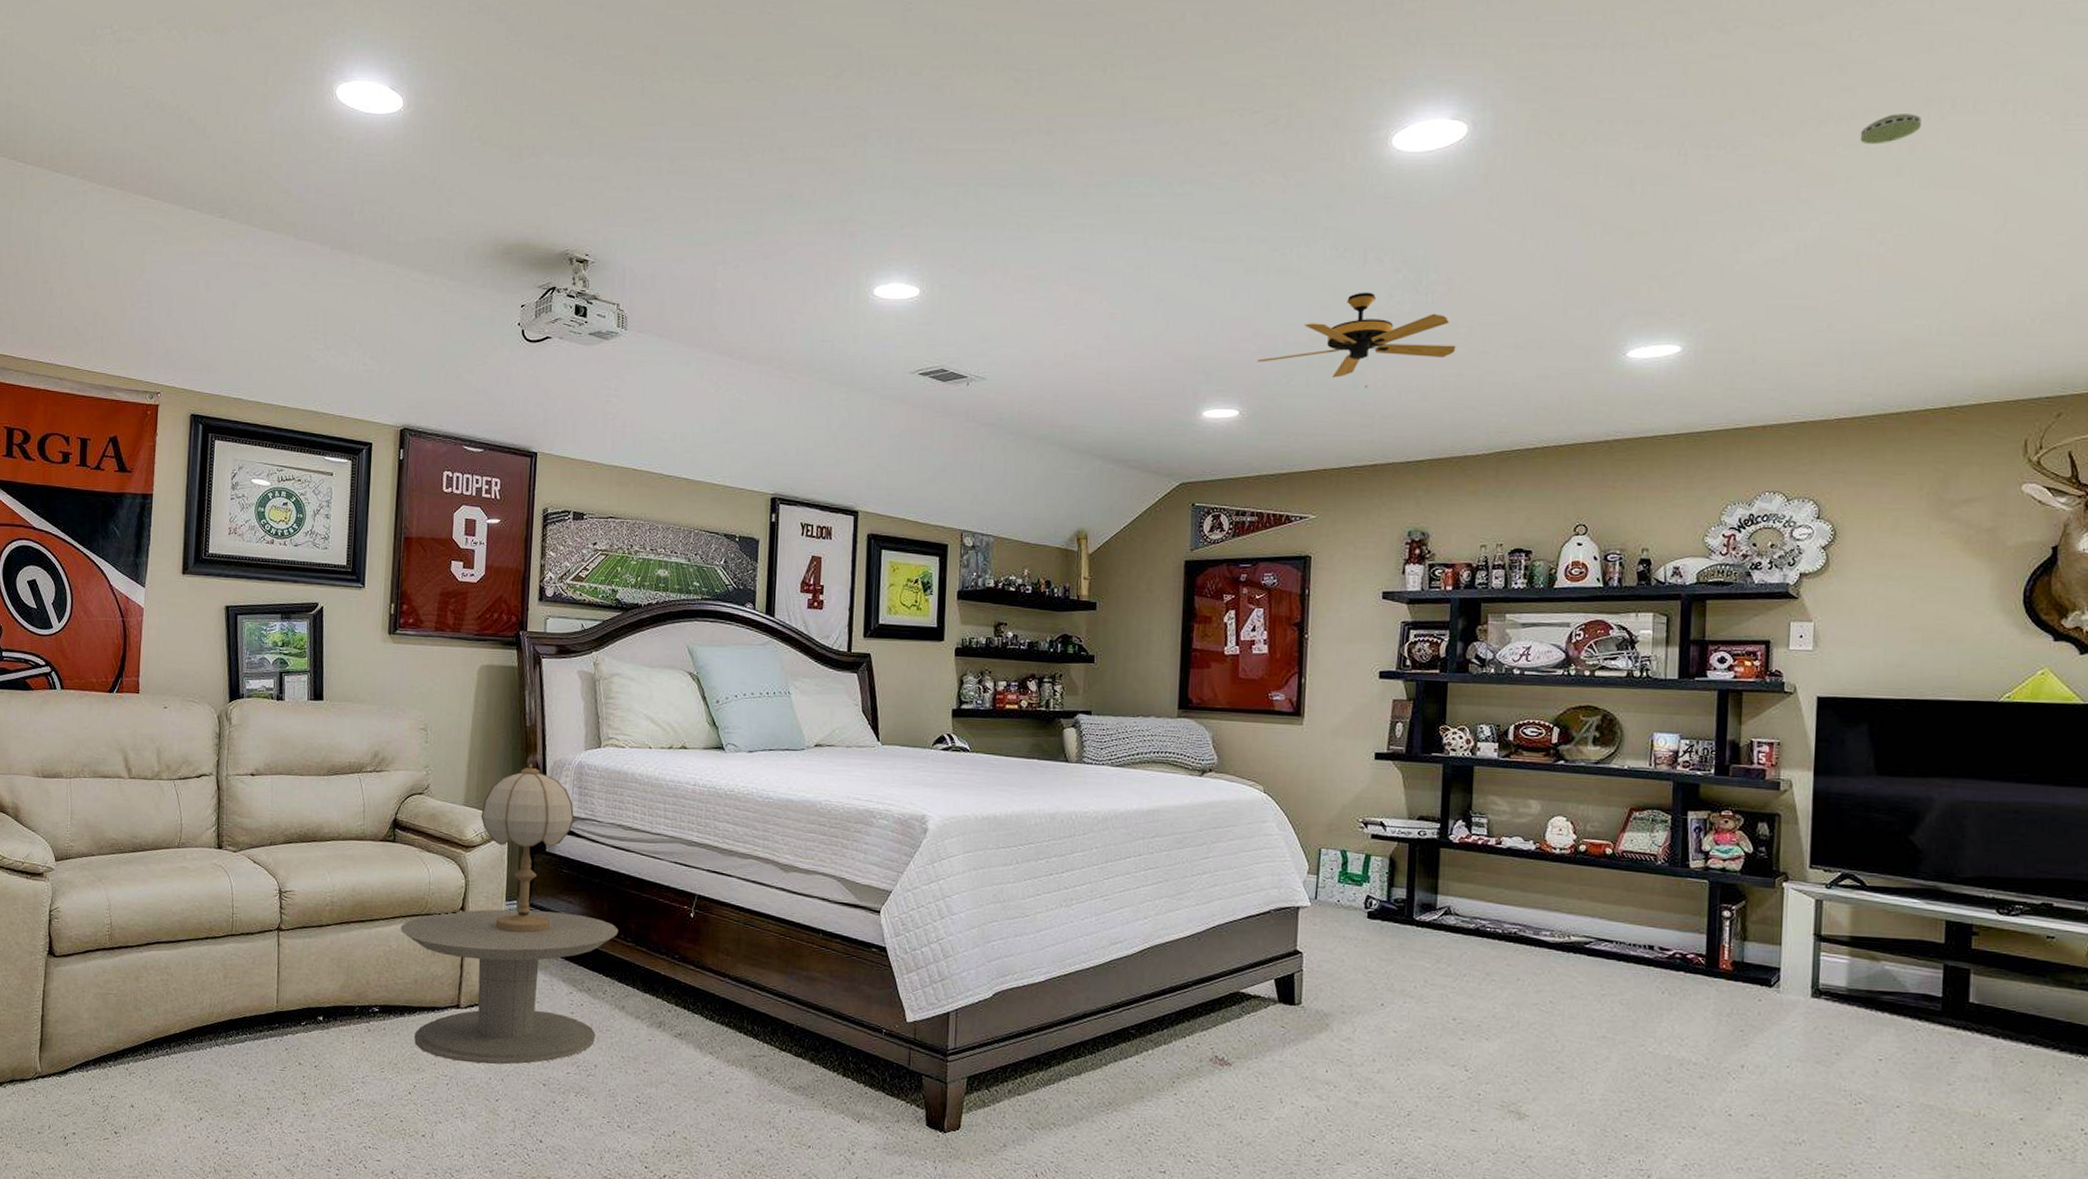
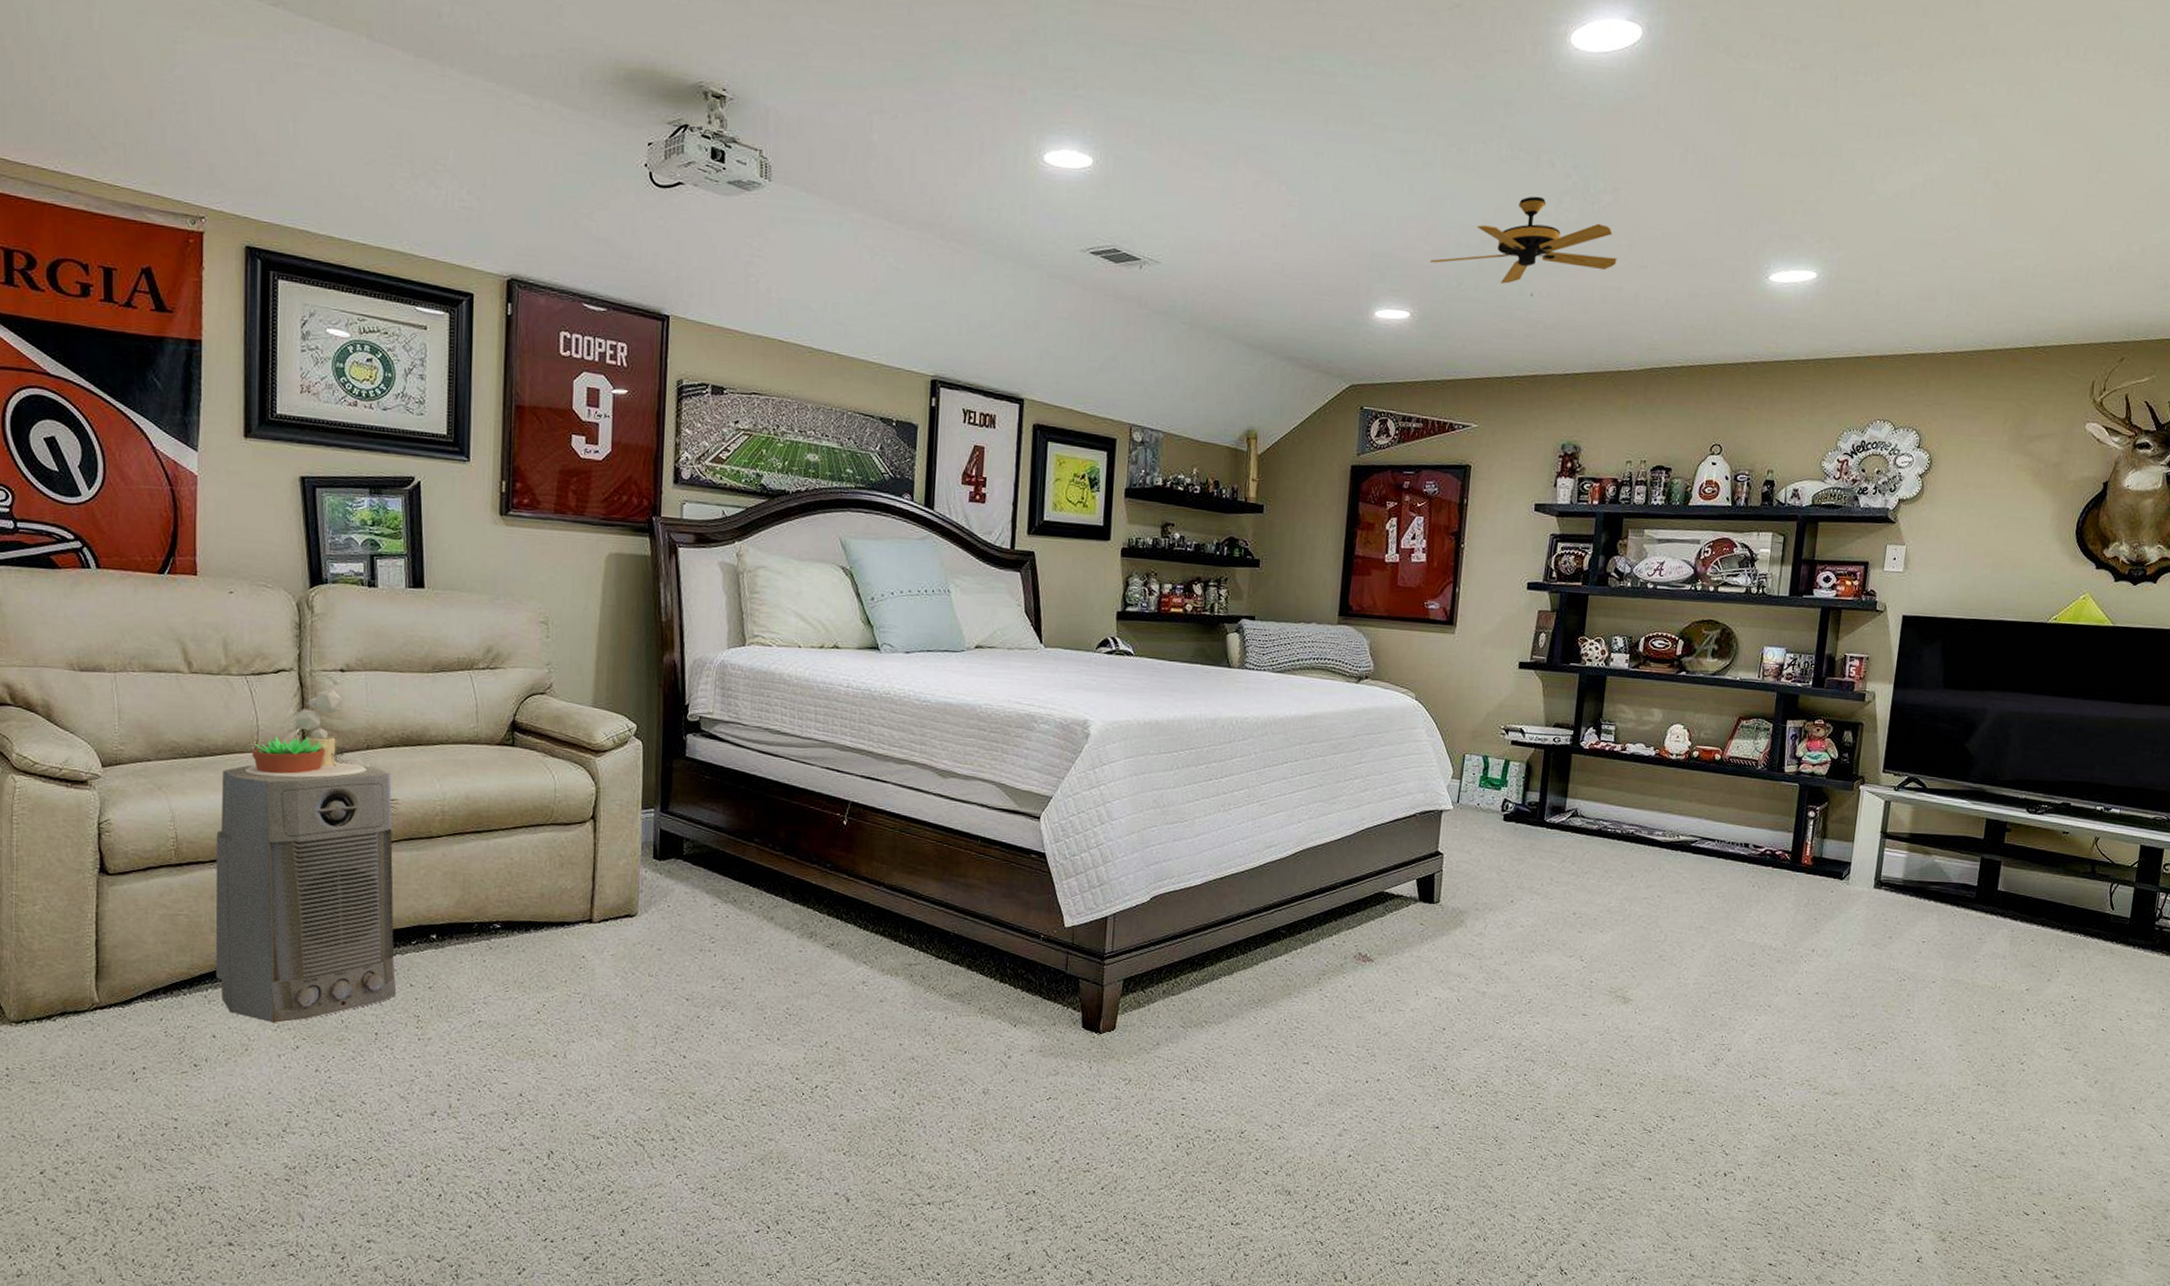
air purifier: none [137,859,290,1096] -> present [215,764,397,1023]
succulent plant: none [168,782,269,871] -> present [244,679,367,778]
side table: present [401,909,619,1065] -> none [524,818,766,980]
table lamp: present [481,763,574,933] -> none [612,661,716,843]
smoke detector: present [1860,114,1921,145] -> none [1986,55,2040,85]

